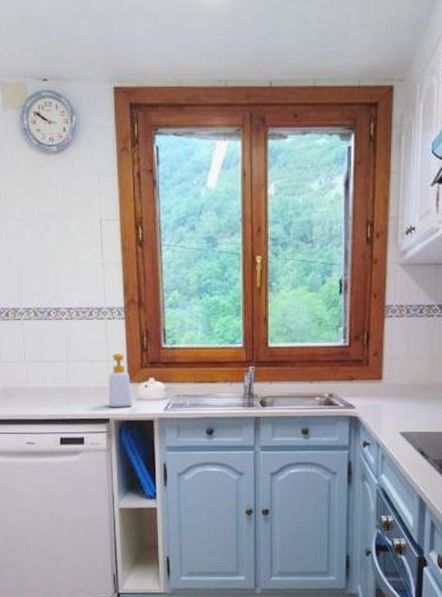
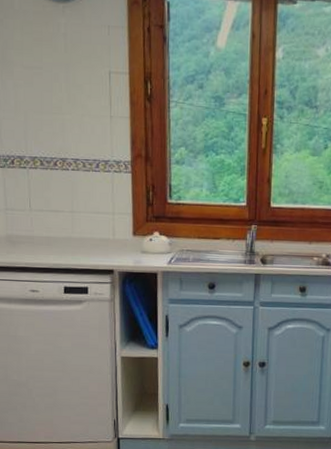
soap bottle: present [108,354,133,408] -> none [113,206,137,260]

